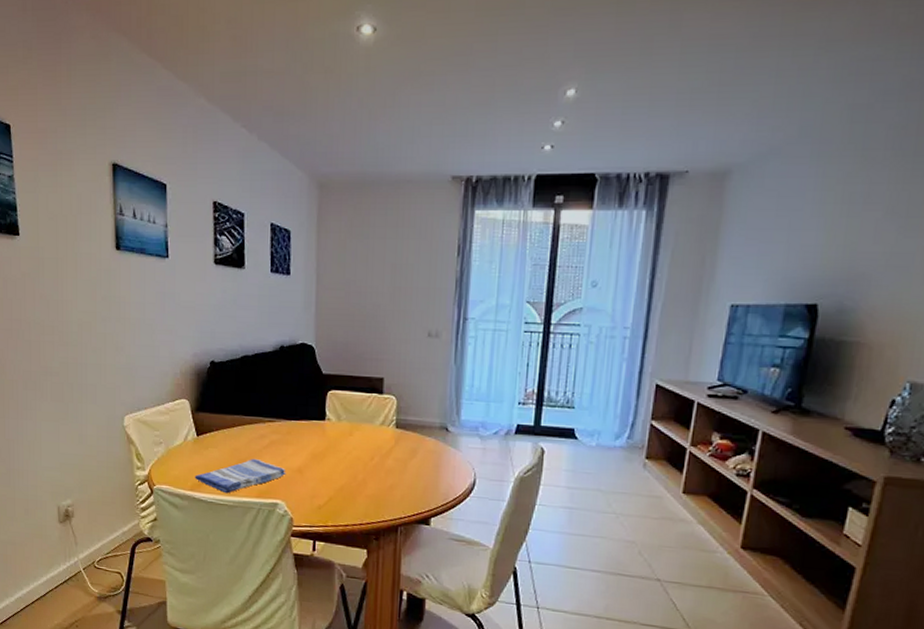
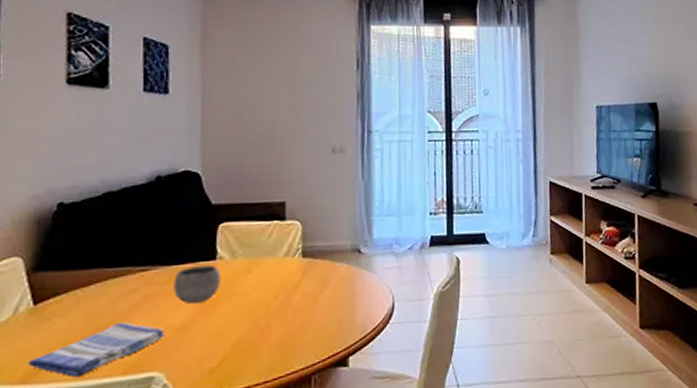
bowl: none [292,423,329,453] -> present [174,264,221,304]

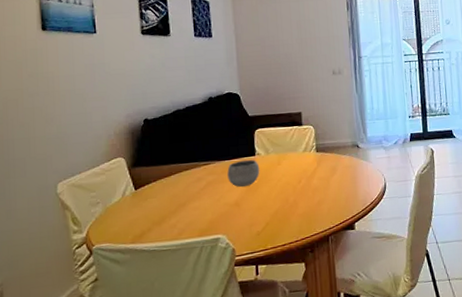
dish towel: present [28,321,165,378] -> none [135,200,225,239]

